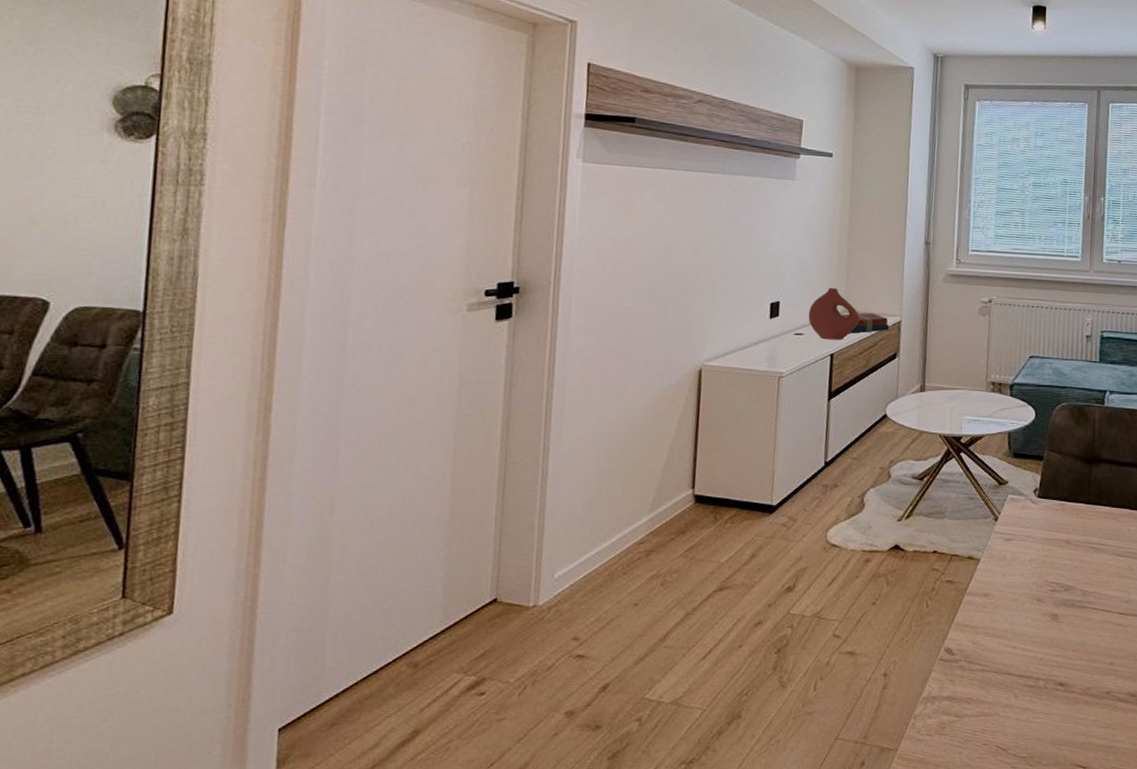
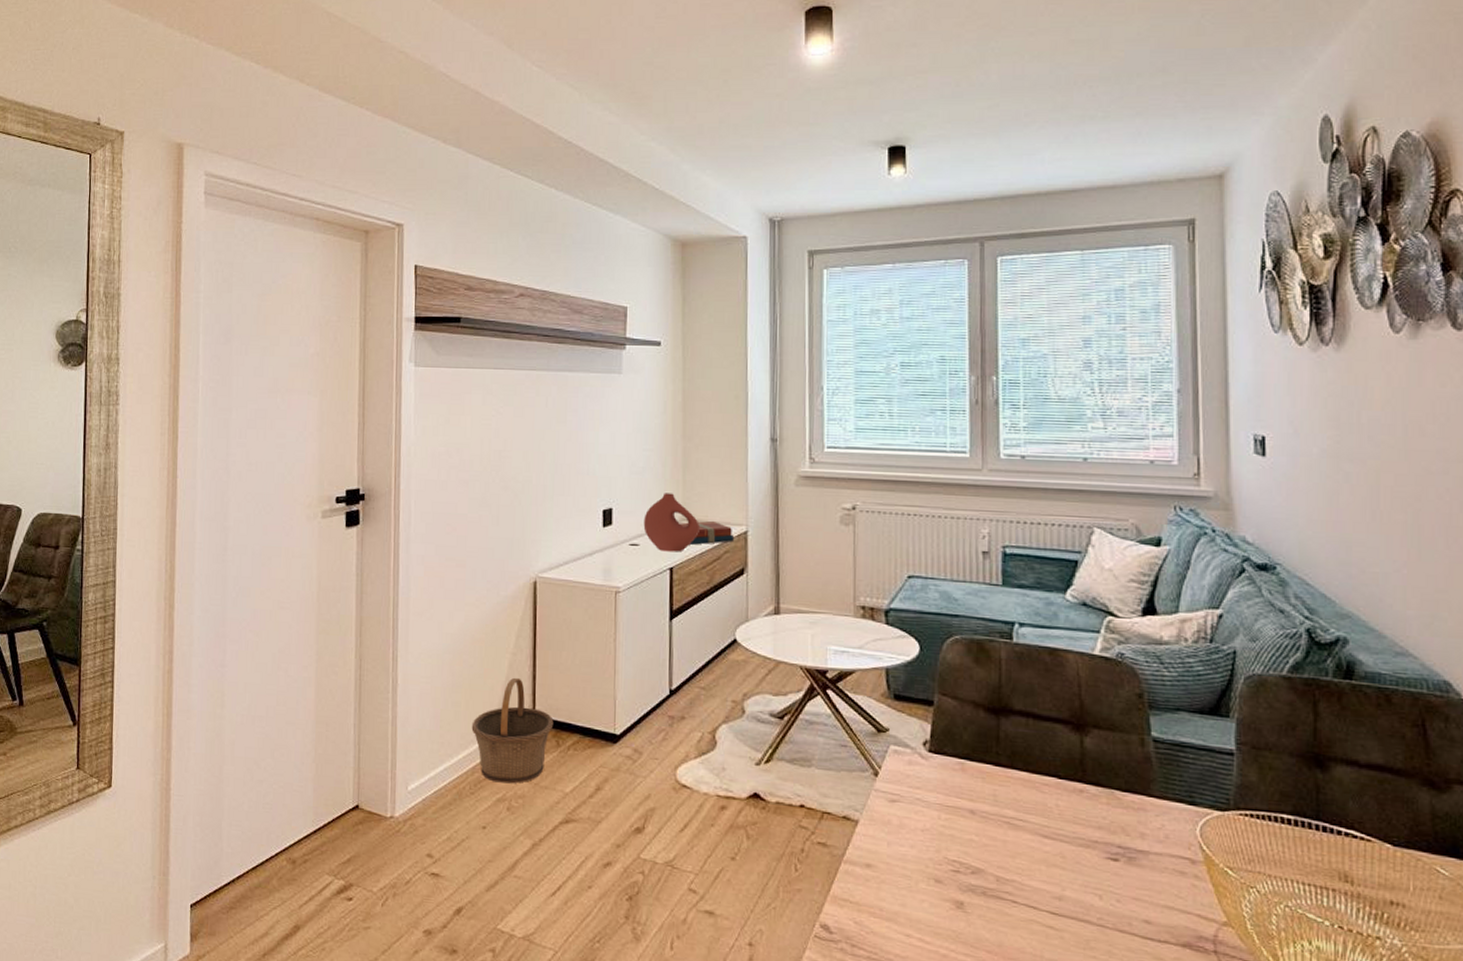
basket: none [627,460,713,561] -> present [471,677,554,784]

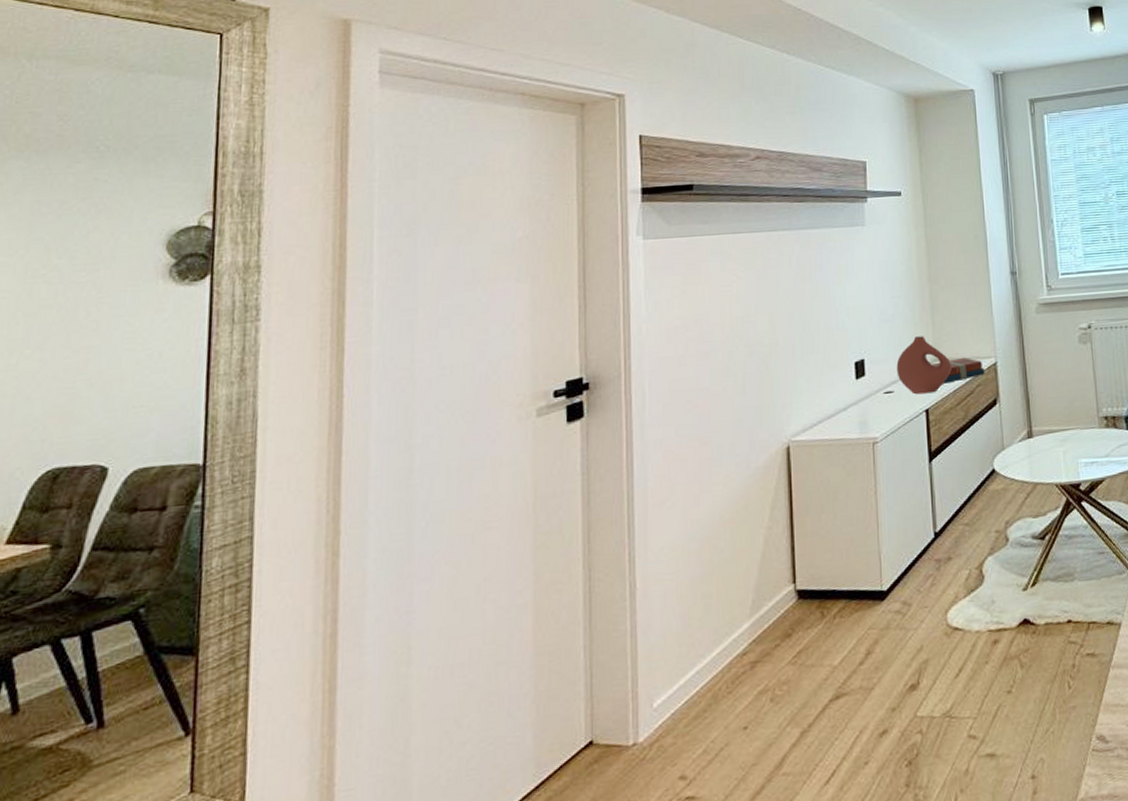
basket: present [471,677,554,784] -> none [725,552,817,674]

